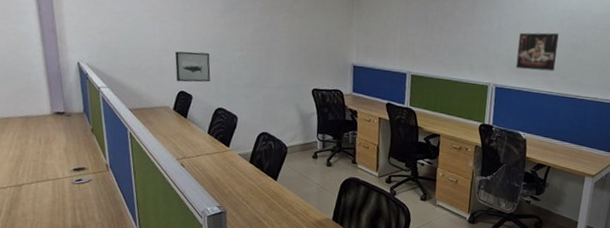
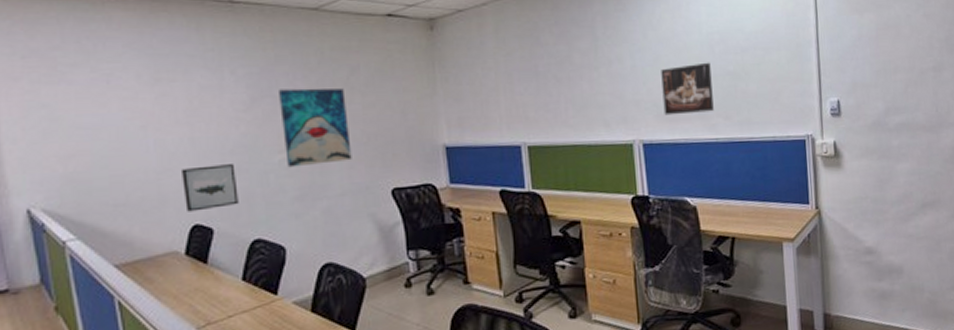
wall art: none [243,5,289,64] -> present [277,88,352,168]

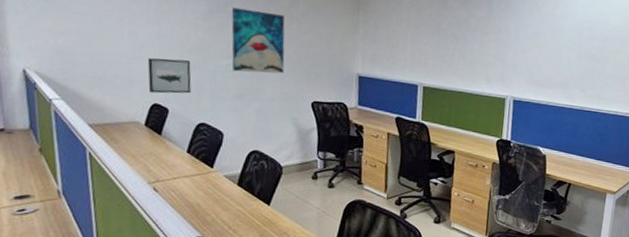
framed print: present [661,62,714,116] -> none [534,43,578,84]

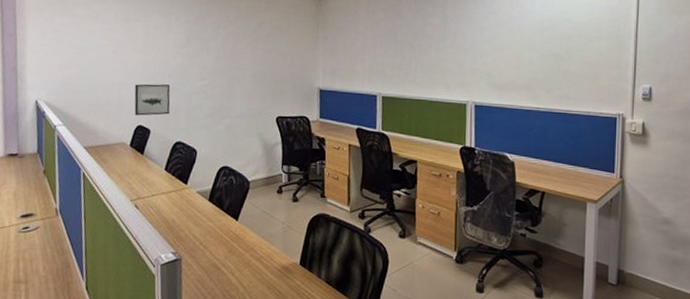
wall art: present [231,7,285,74] -> none [205,34,252,92]

